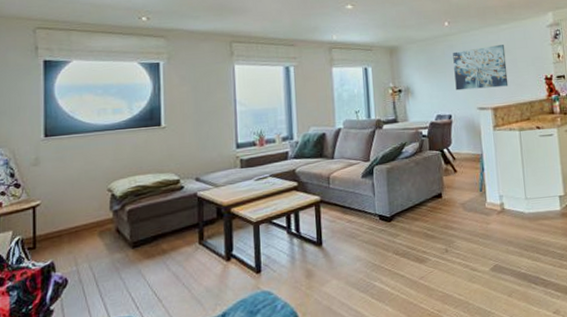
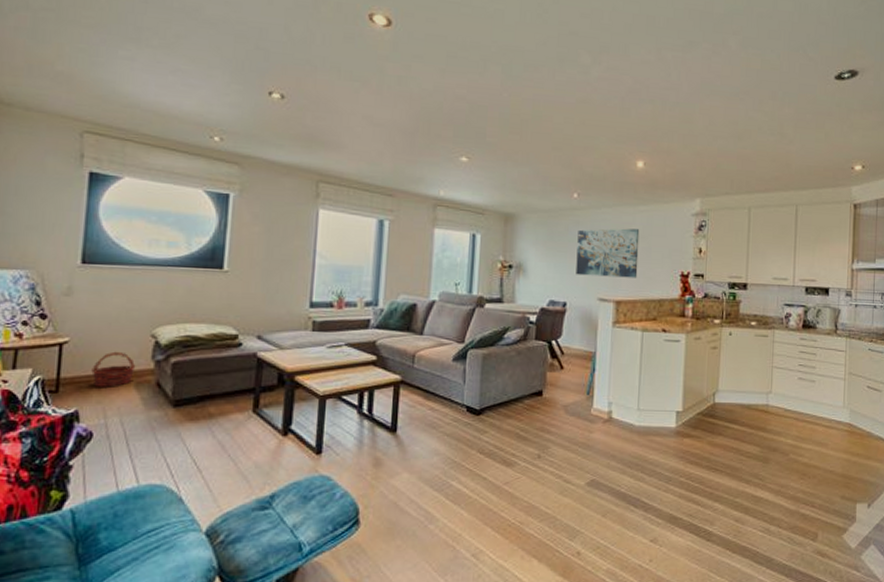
basket: none [61,207,98,240] -> present [91,351,136,387]

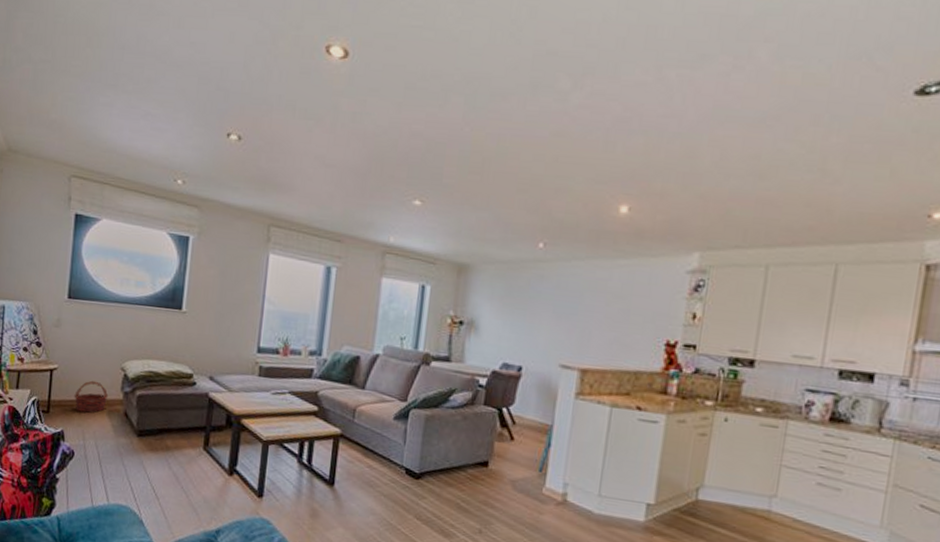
wall art: present [576,228,640,278] -> none [535,285,617,345]

